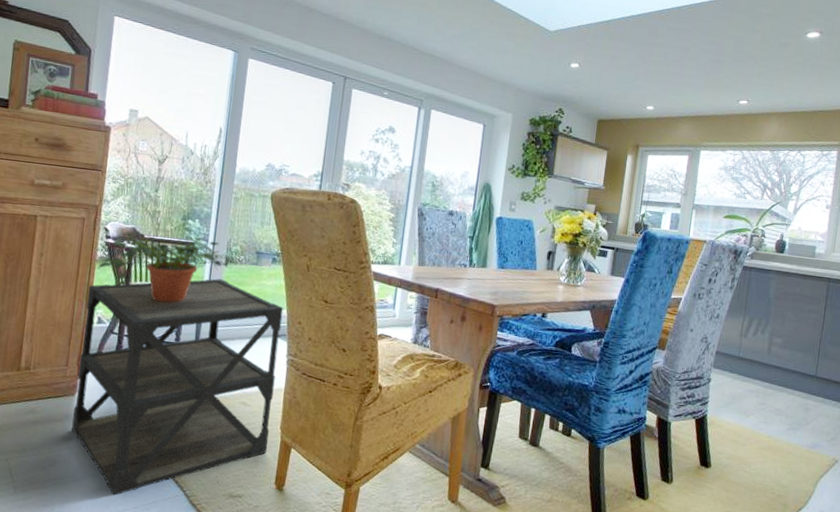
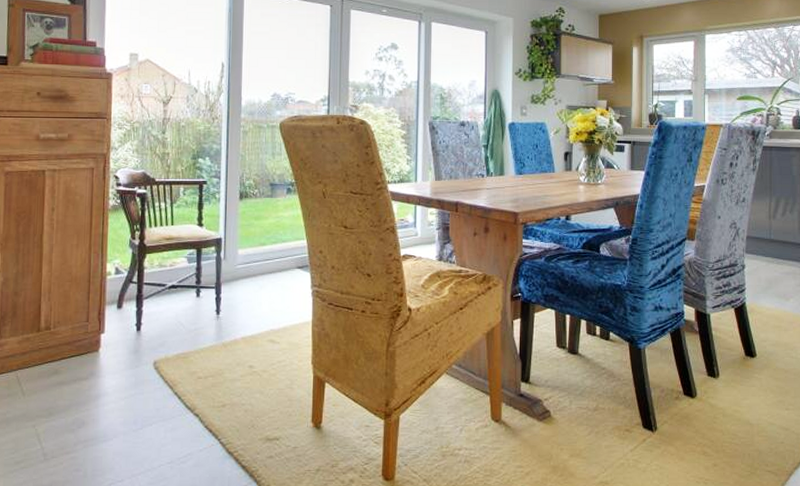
side table: present [71,278,284,495] -> none [98,215,303,451]
potted plant: present [98,231,237,303] -> none [111,176,252,246]

